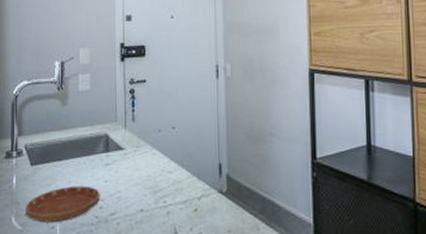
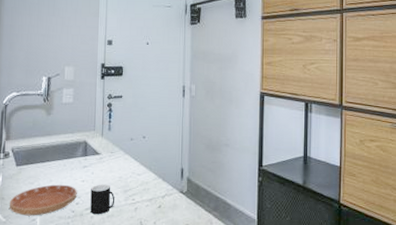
cup: none [115,184,144,221] -> present [90,184,115,215]

